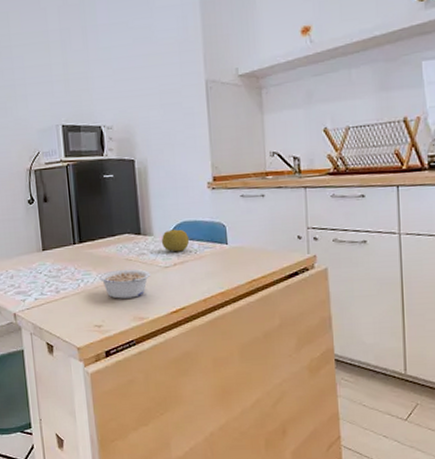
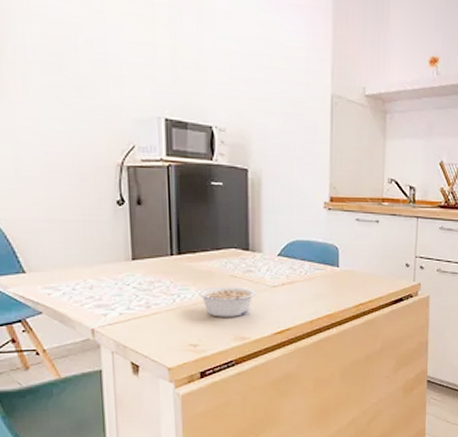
fruit: present [161,229,190,252] -> none [270,248,301,272]

